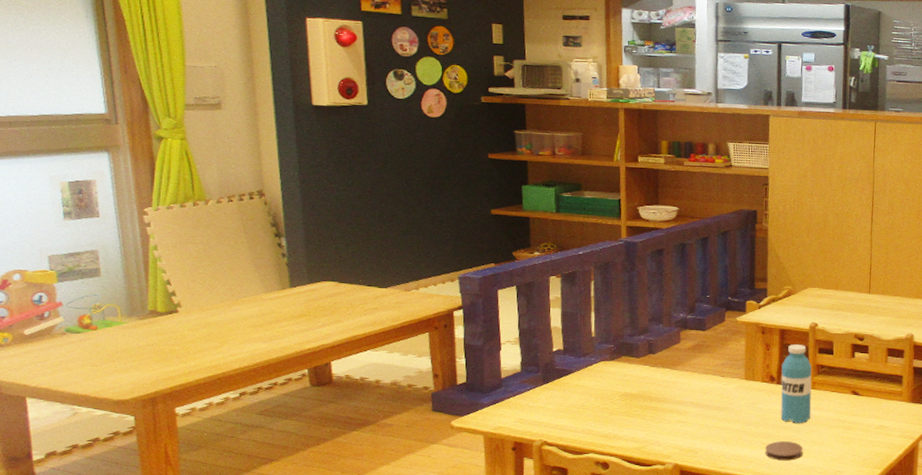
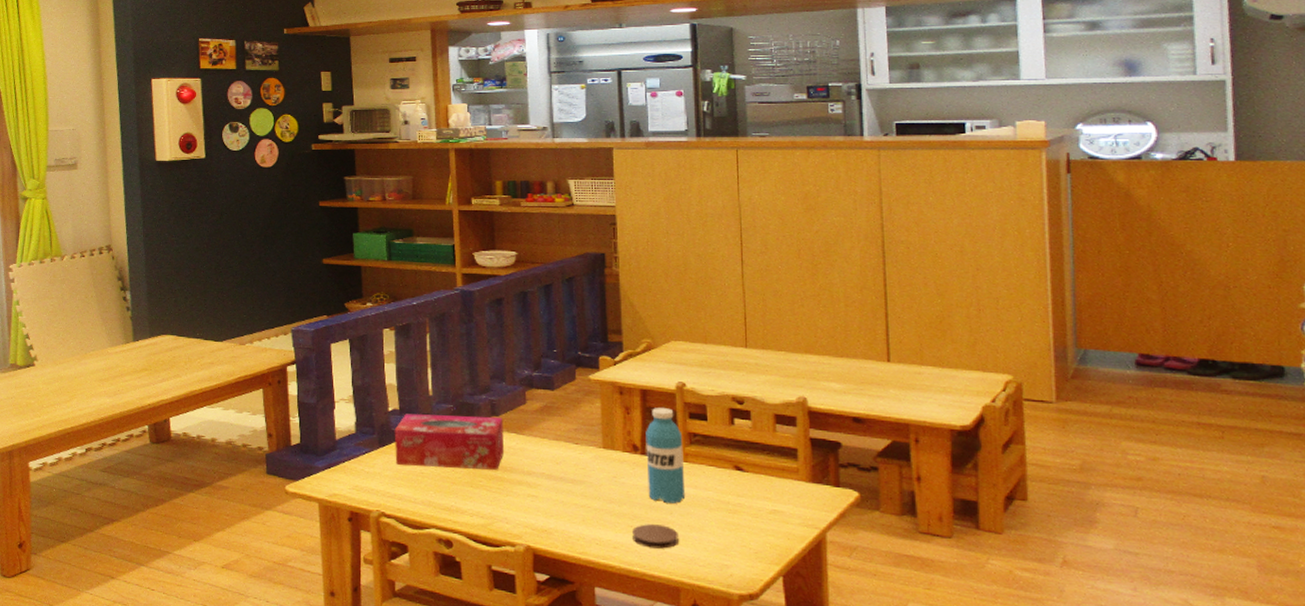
tissue box: none [557,353,659,401] -> present [394,414,505,470]

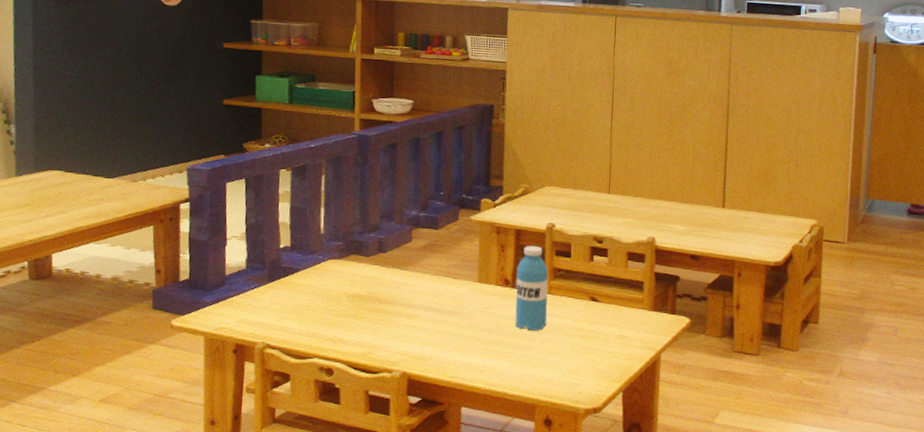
tissue box: present [394,414,505,470] -> none [283,250,390,303]
coaster: present [632,524,679,549] -> none [498,349,538,371]

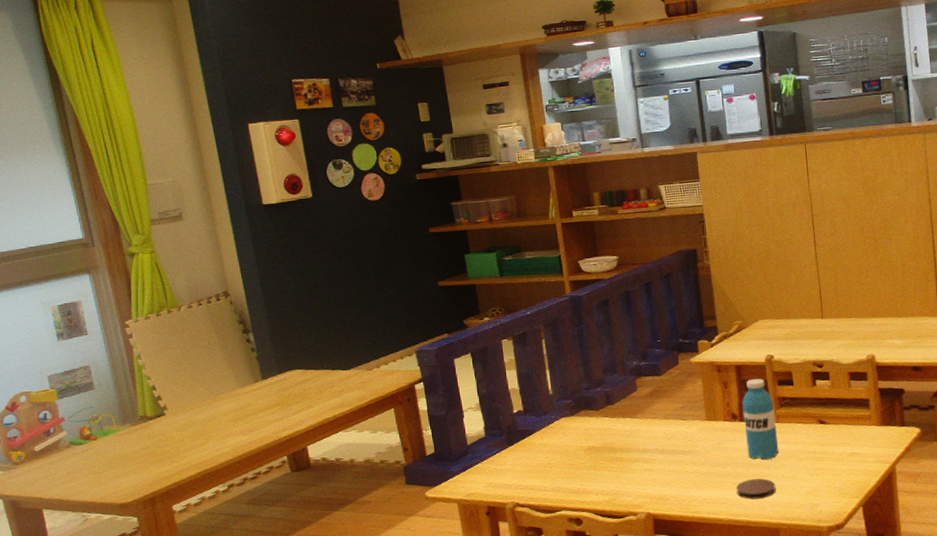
coaster: none [498,349,538,371] -> present [736,478,776,500]

